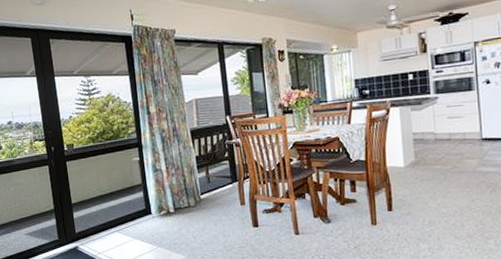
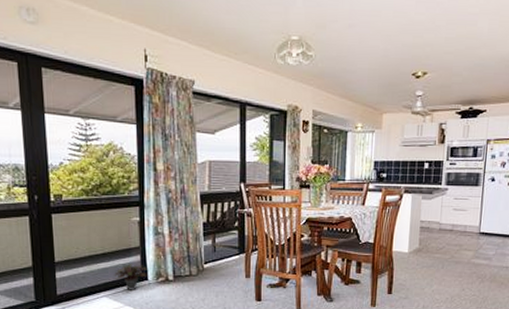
potted plant: none [122,200,151,225] -> present [114,264,147,290]

